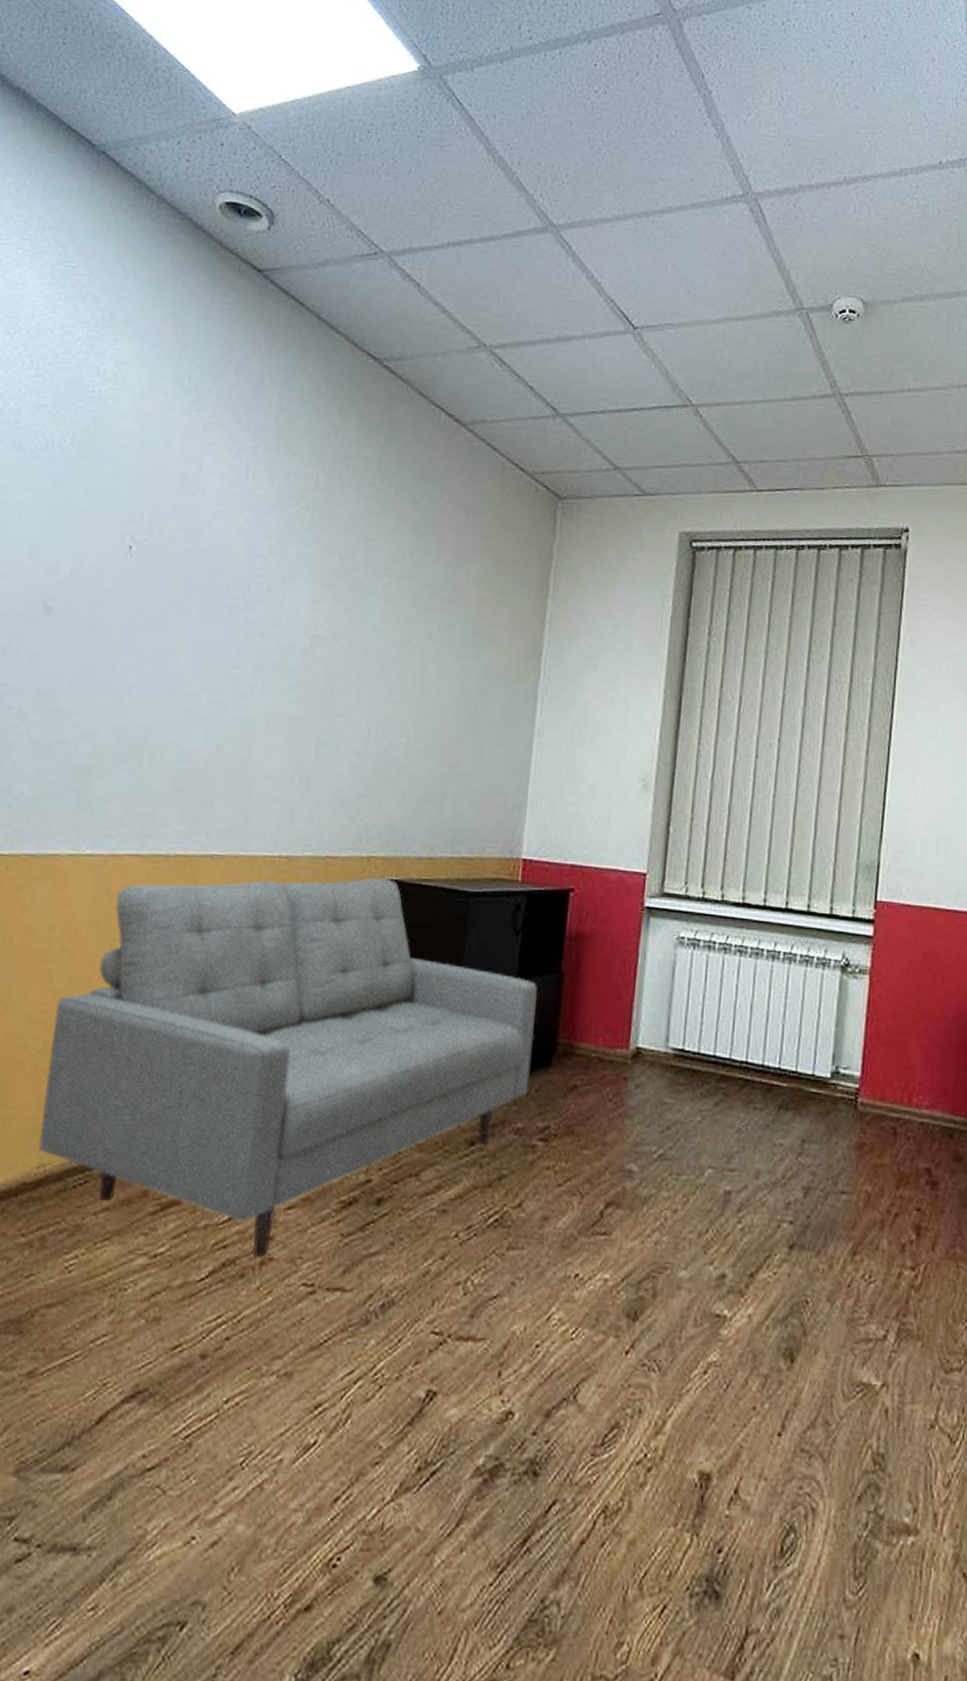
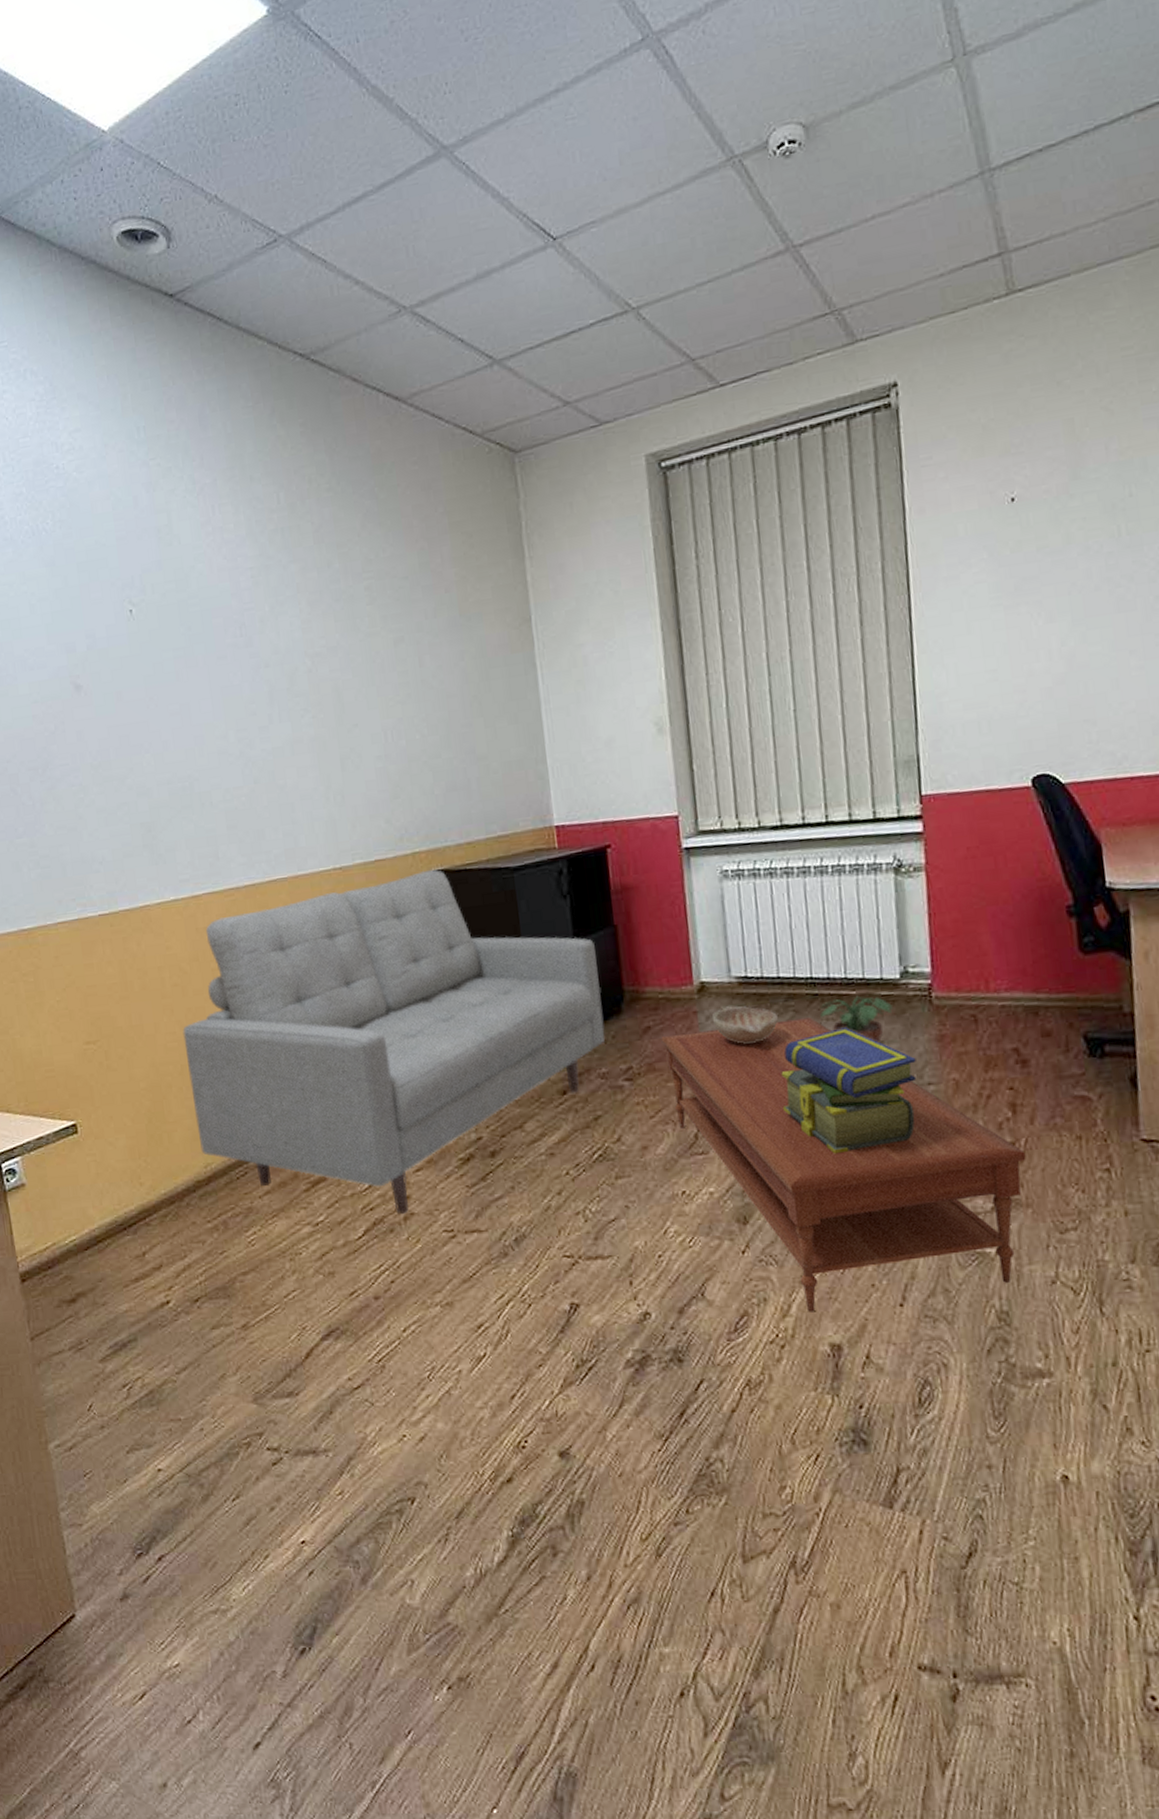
coffee table: none [584,1098,923,1432] -> present [661,1017,1026,1313]
decorative bowl: none [641,1078,708,1121] -> present [711,1006,779,1044]
stack of books: none [695,1119,833,1255] -> present [781,1027,917,1154]
potted plant: none [749,1089,820,1143] -> present [820,996,894,1044]

